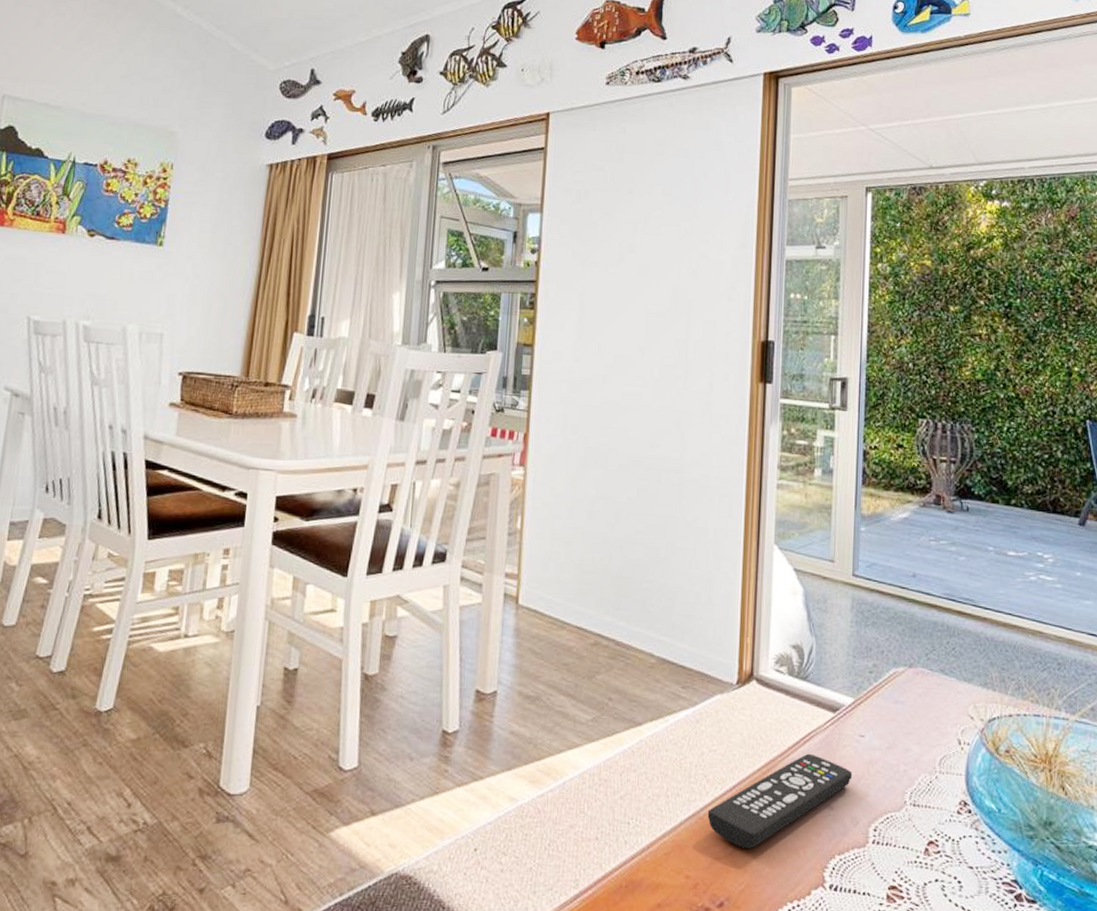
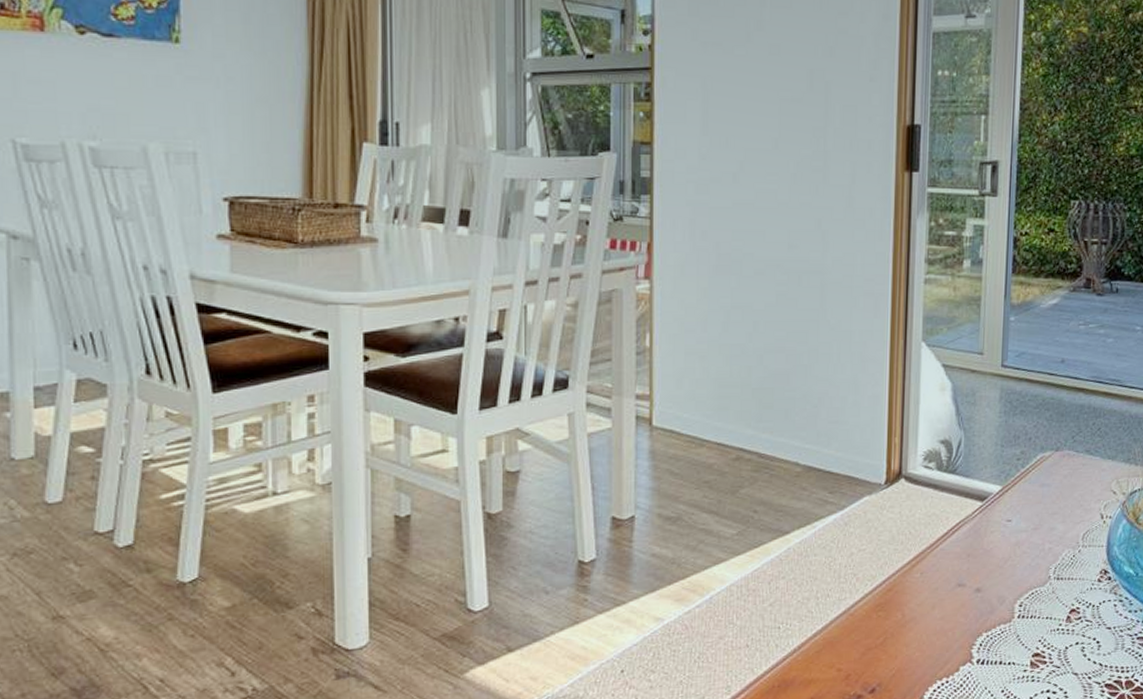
remote control: present [707,753,853,848] -> none [858,542,1000,637]

